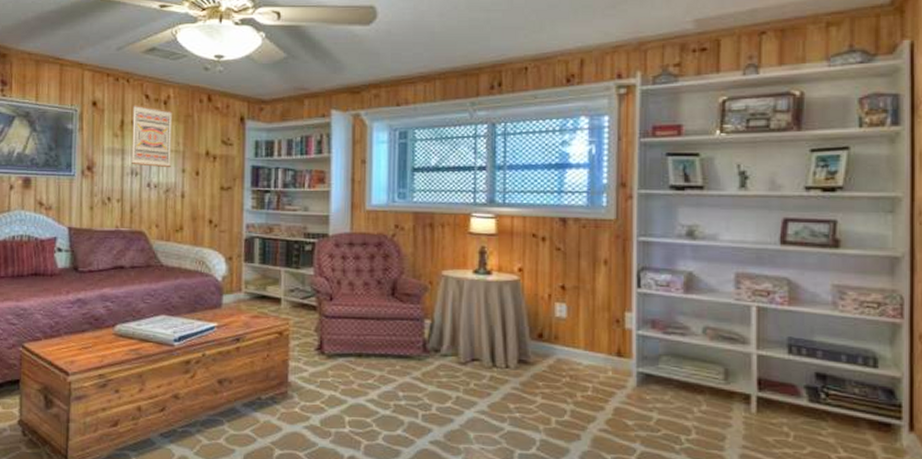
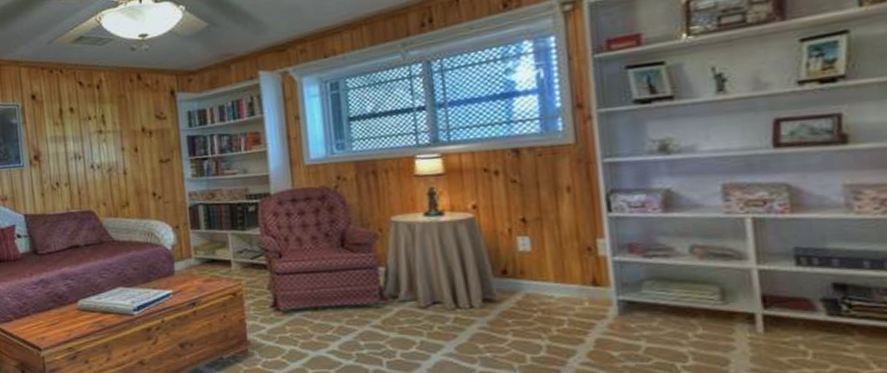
wall art: present [131,105,173,168] -> none [68,92,111,150]

